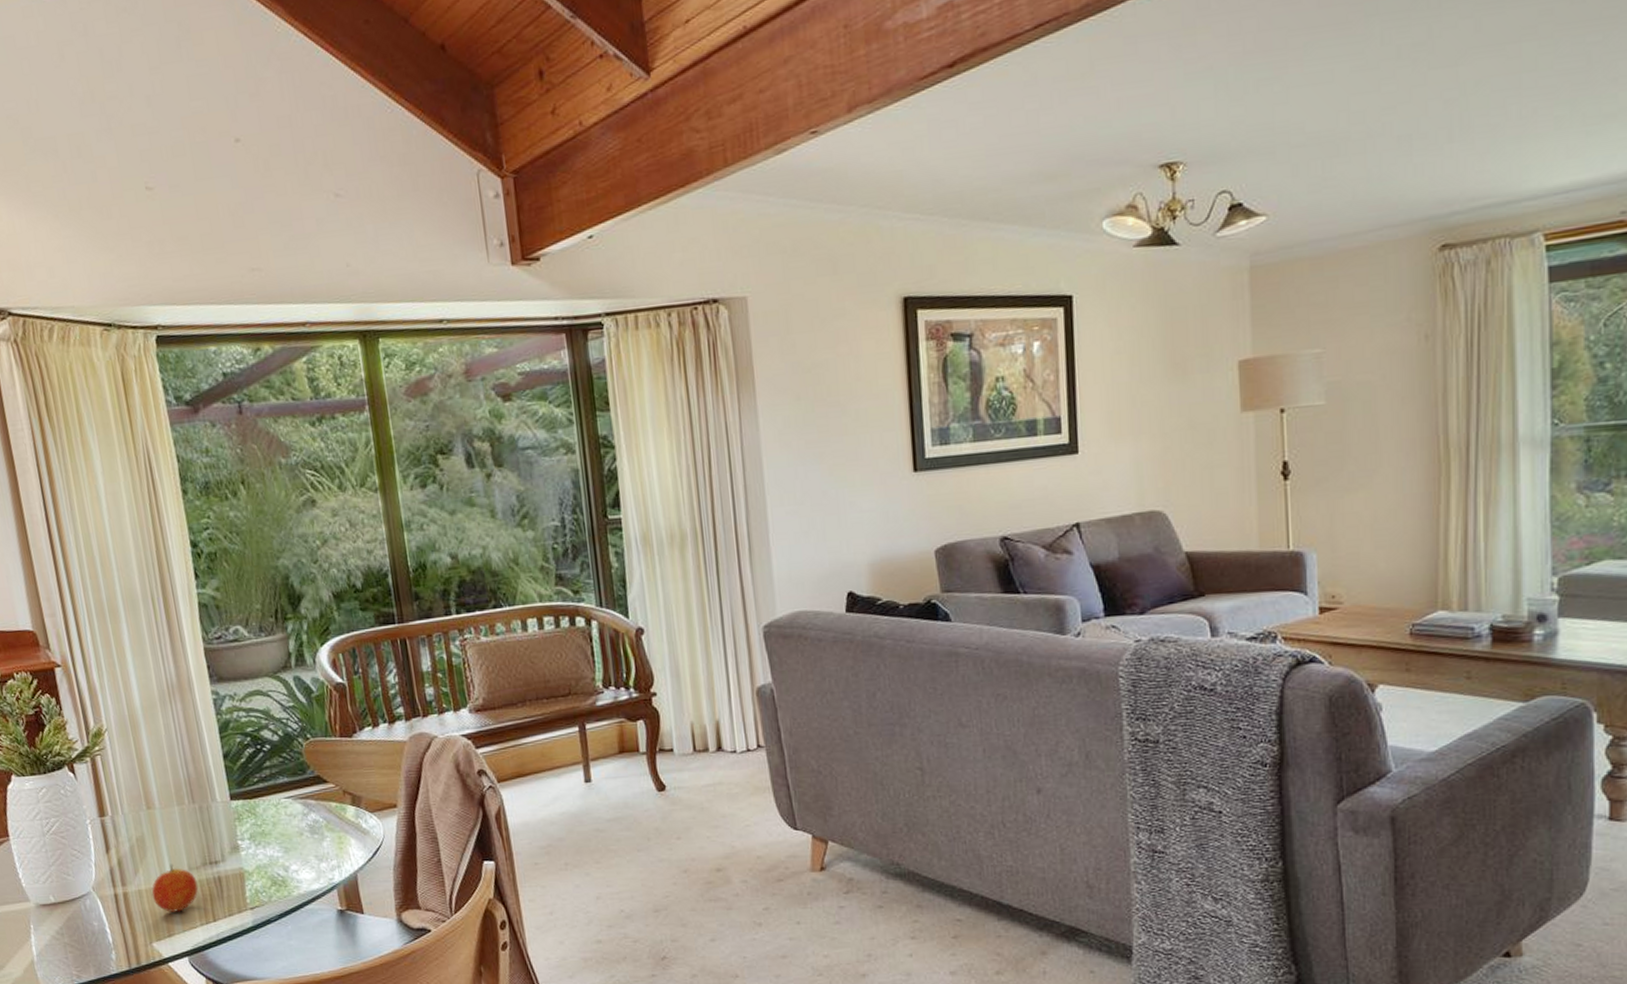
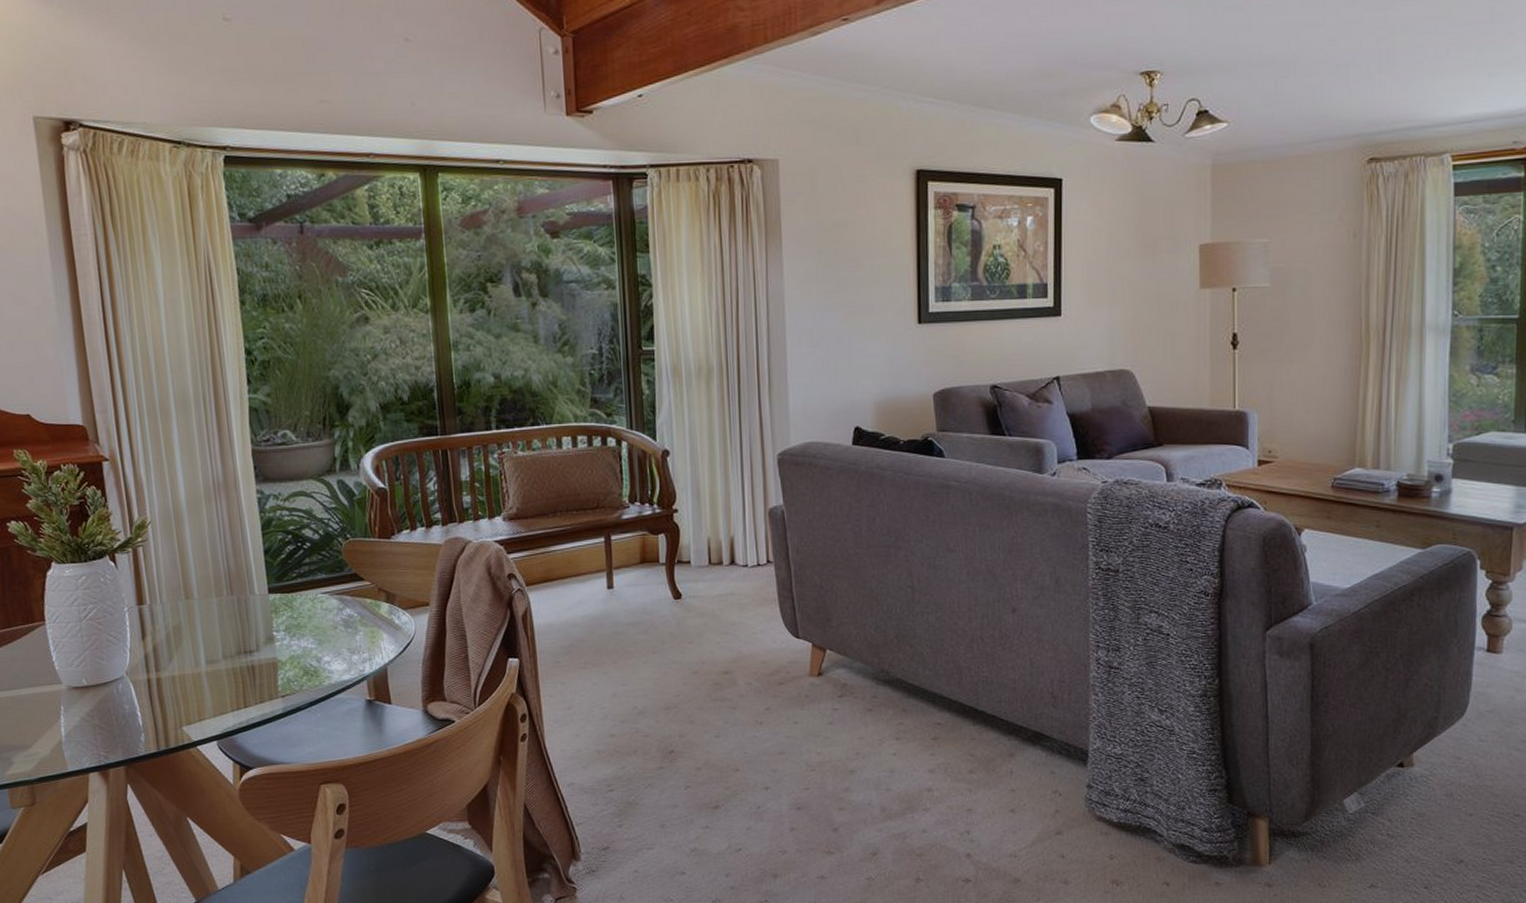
fruit: present [151,864,199,912] -> none [184,652,232,698]

